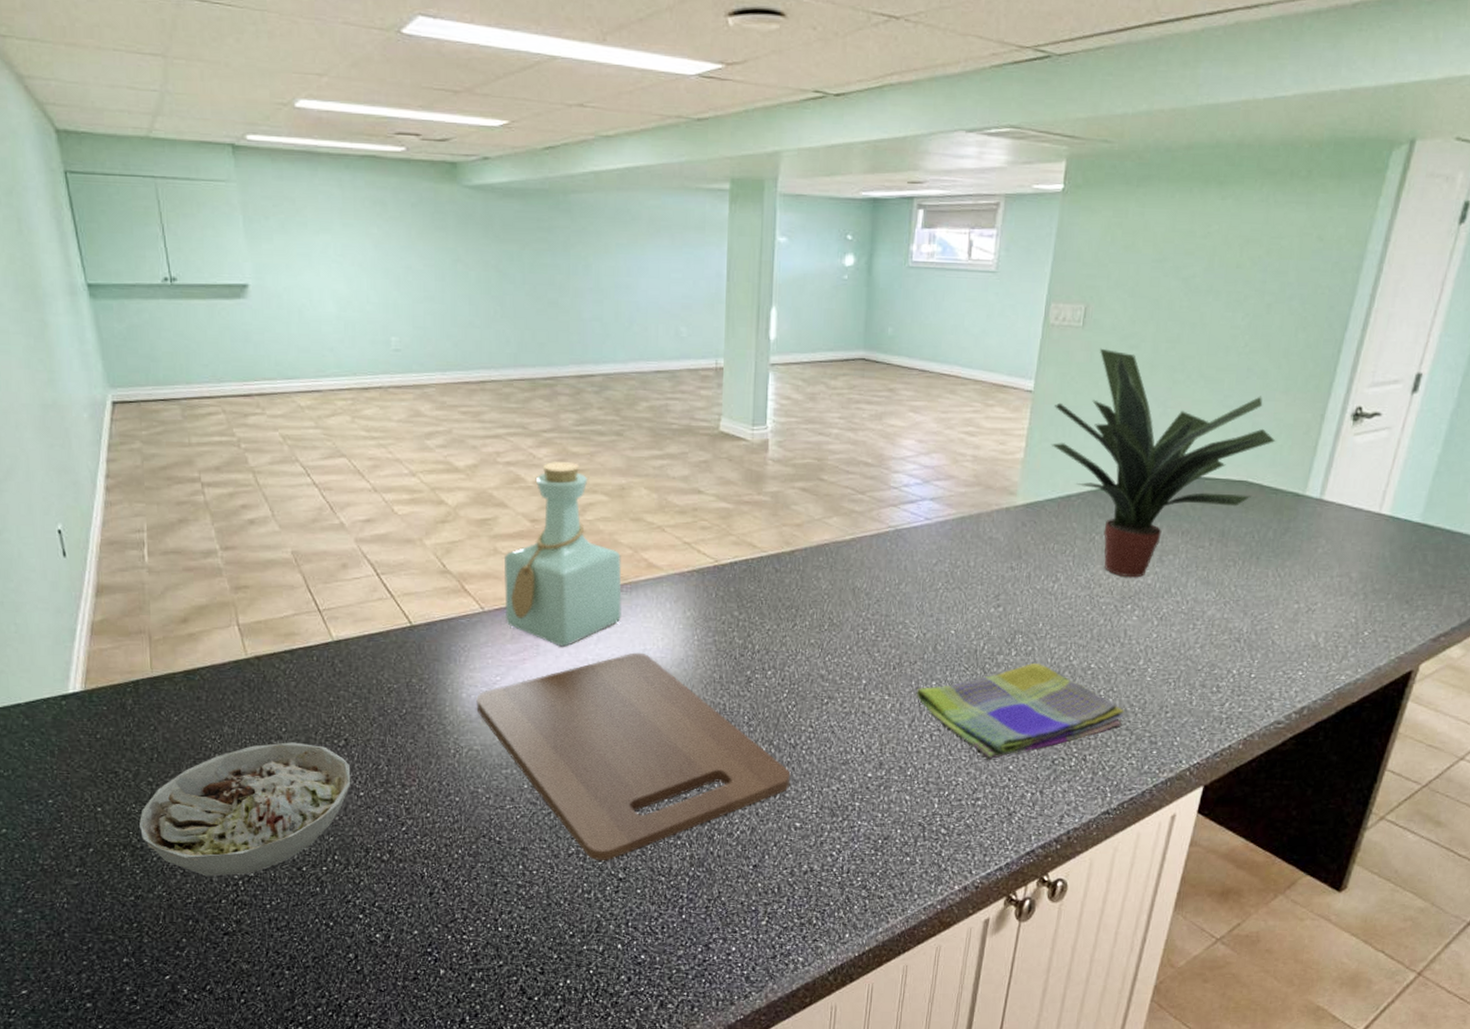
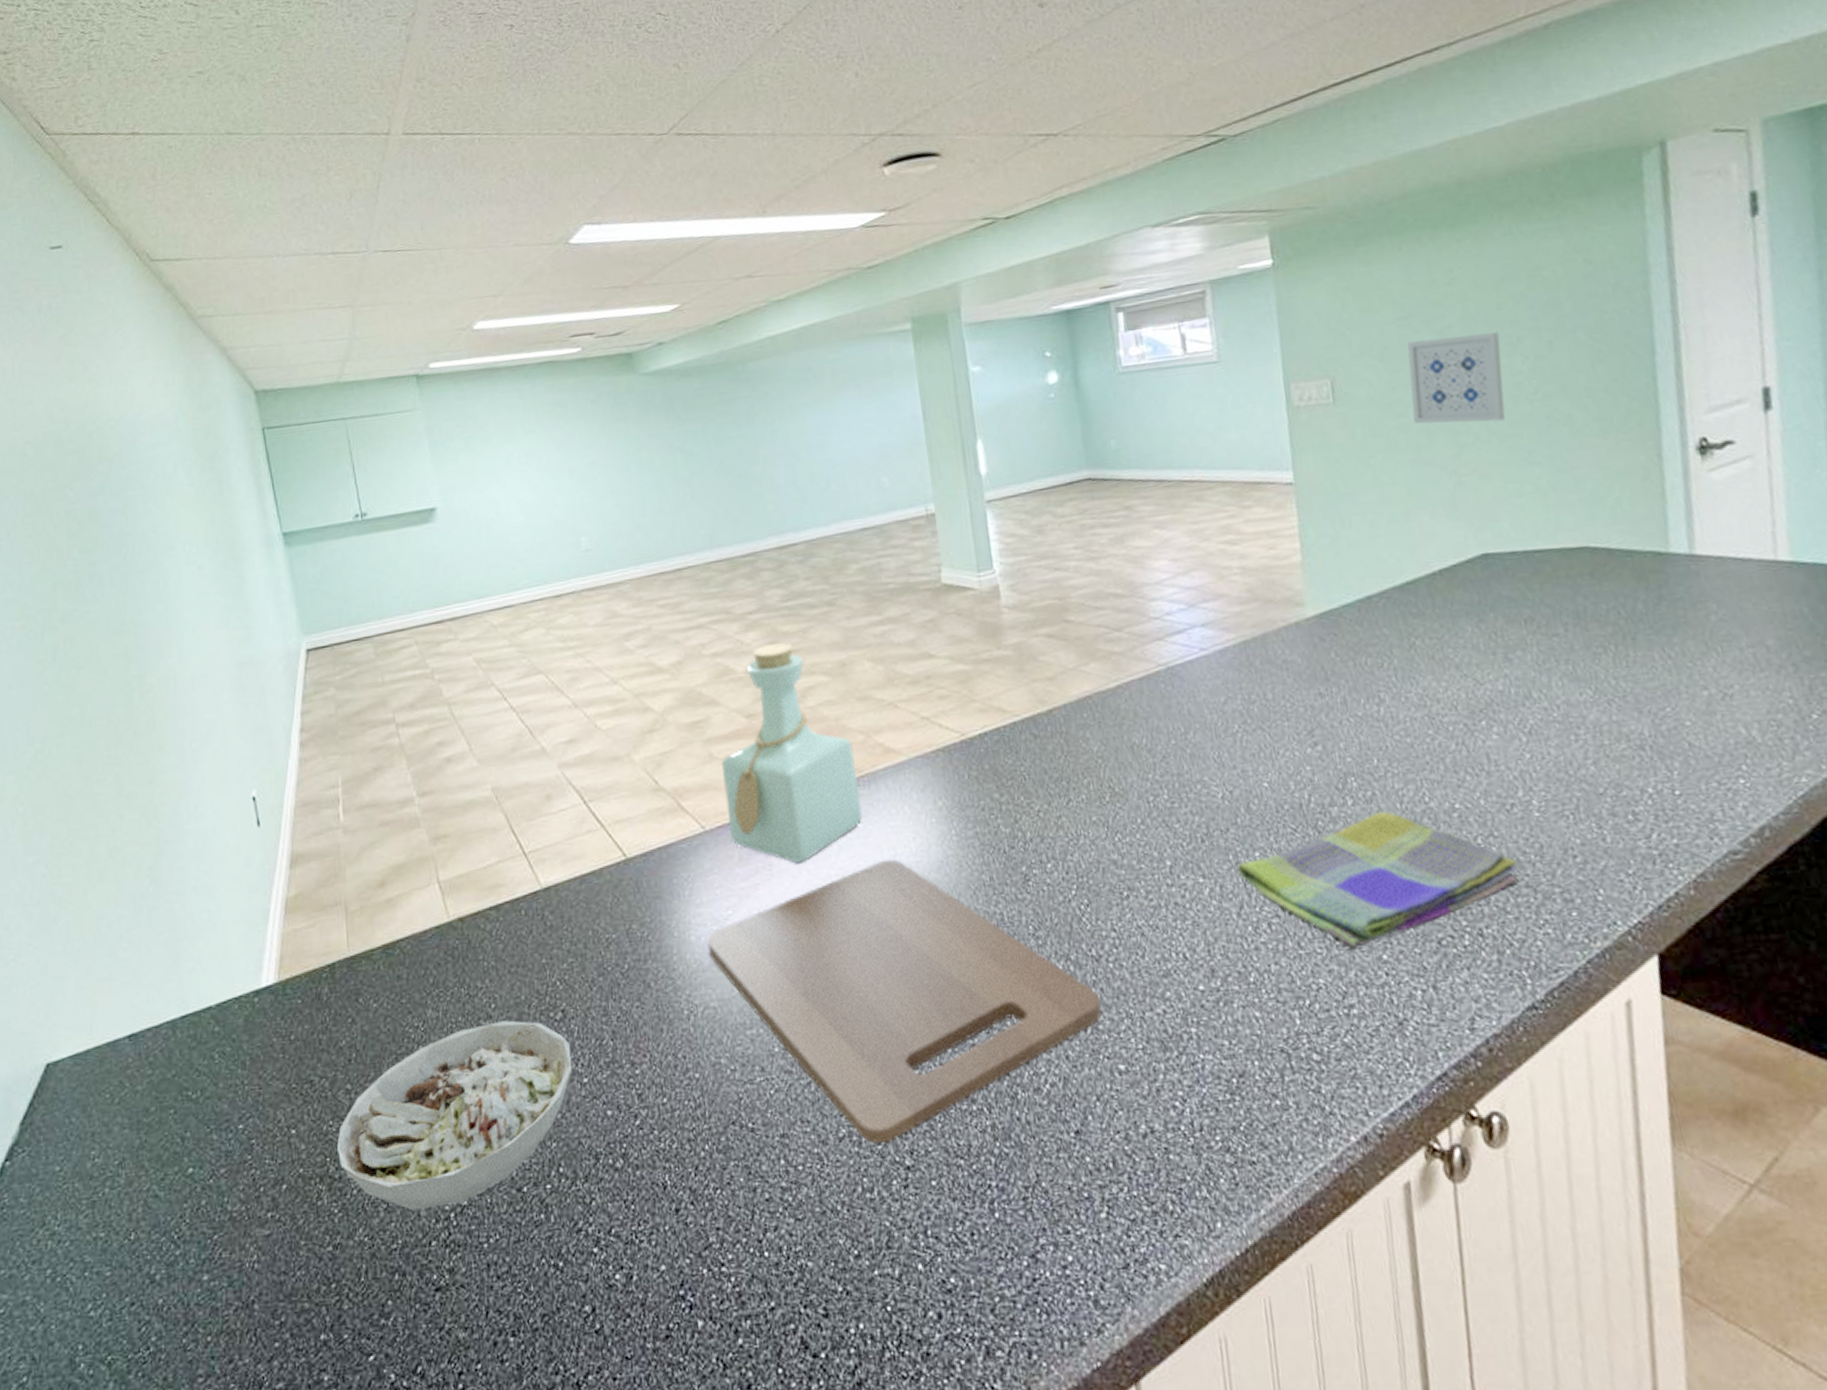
potted plant: present [1051,348,1276,578] -> none [1324,422,1610,687]
wall art: none [1142,283,1231,366] -> present [1407,332,1506,424]

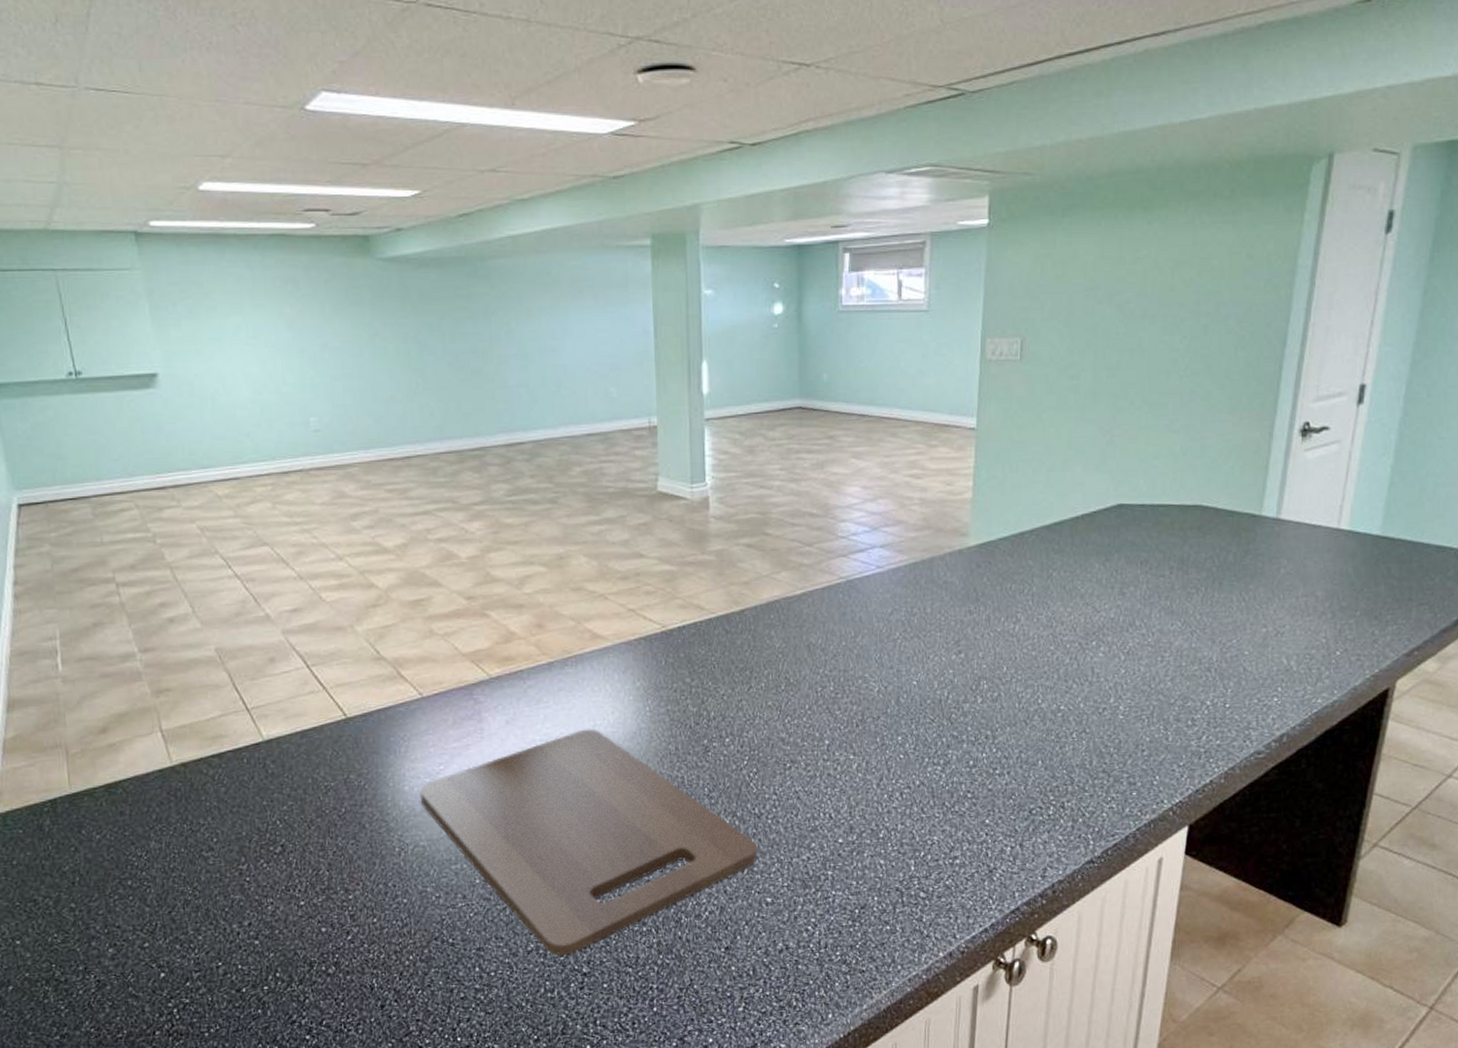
bowl: present [337,1020,573,1211] -> none [62,852,290,1007]
bottle: present [722,643,863,864] -> none [441,534,568,729]
dish towel: present [1237,811,1519,948] -> none [882,709,1099,814]
wall art: present [1407,332,1506,424] -> none [1083,311,1166,391]

